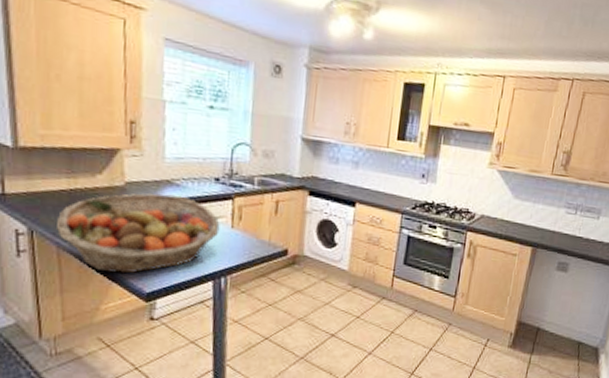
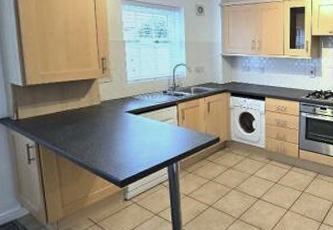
fruit basket: present [57,193,220,274] -> none [55,107,169,168]

